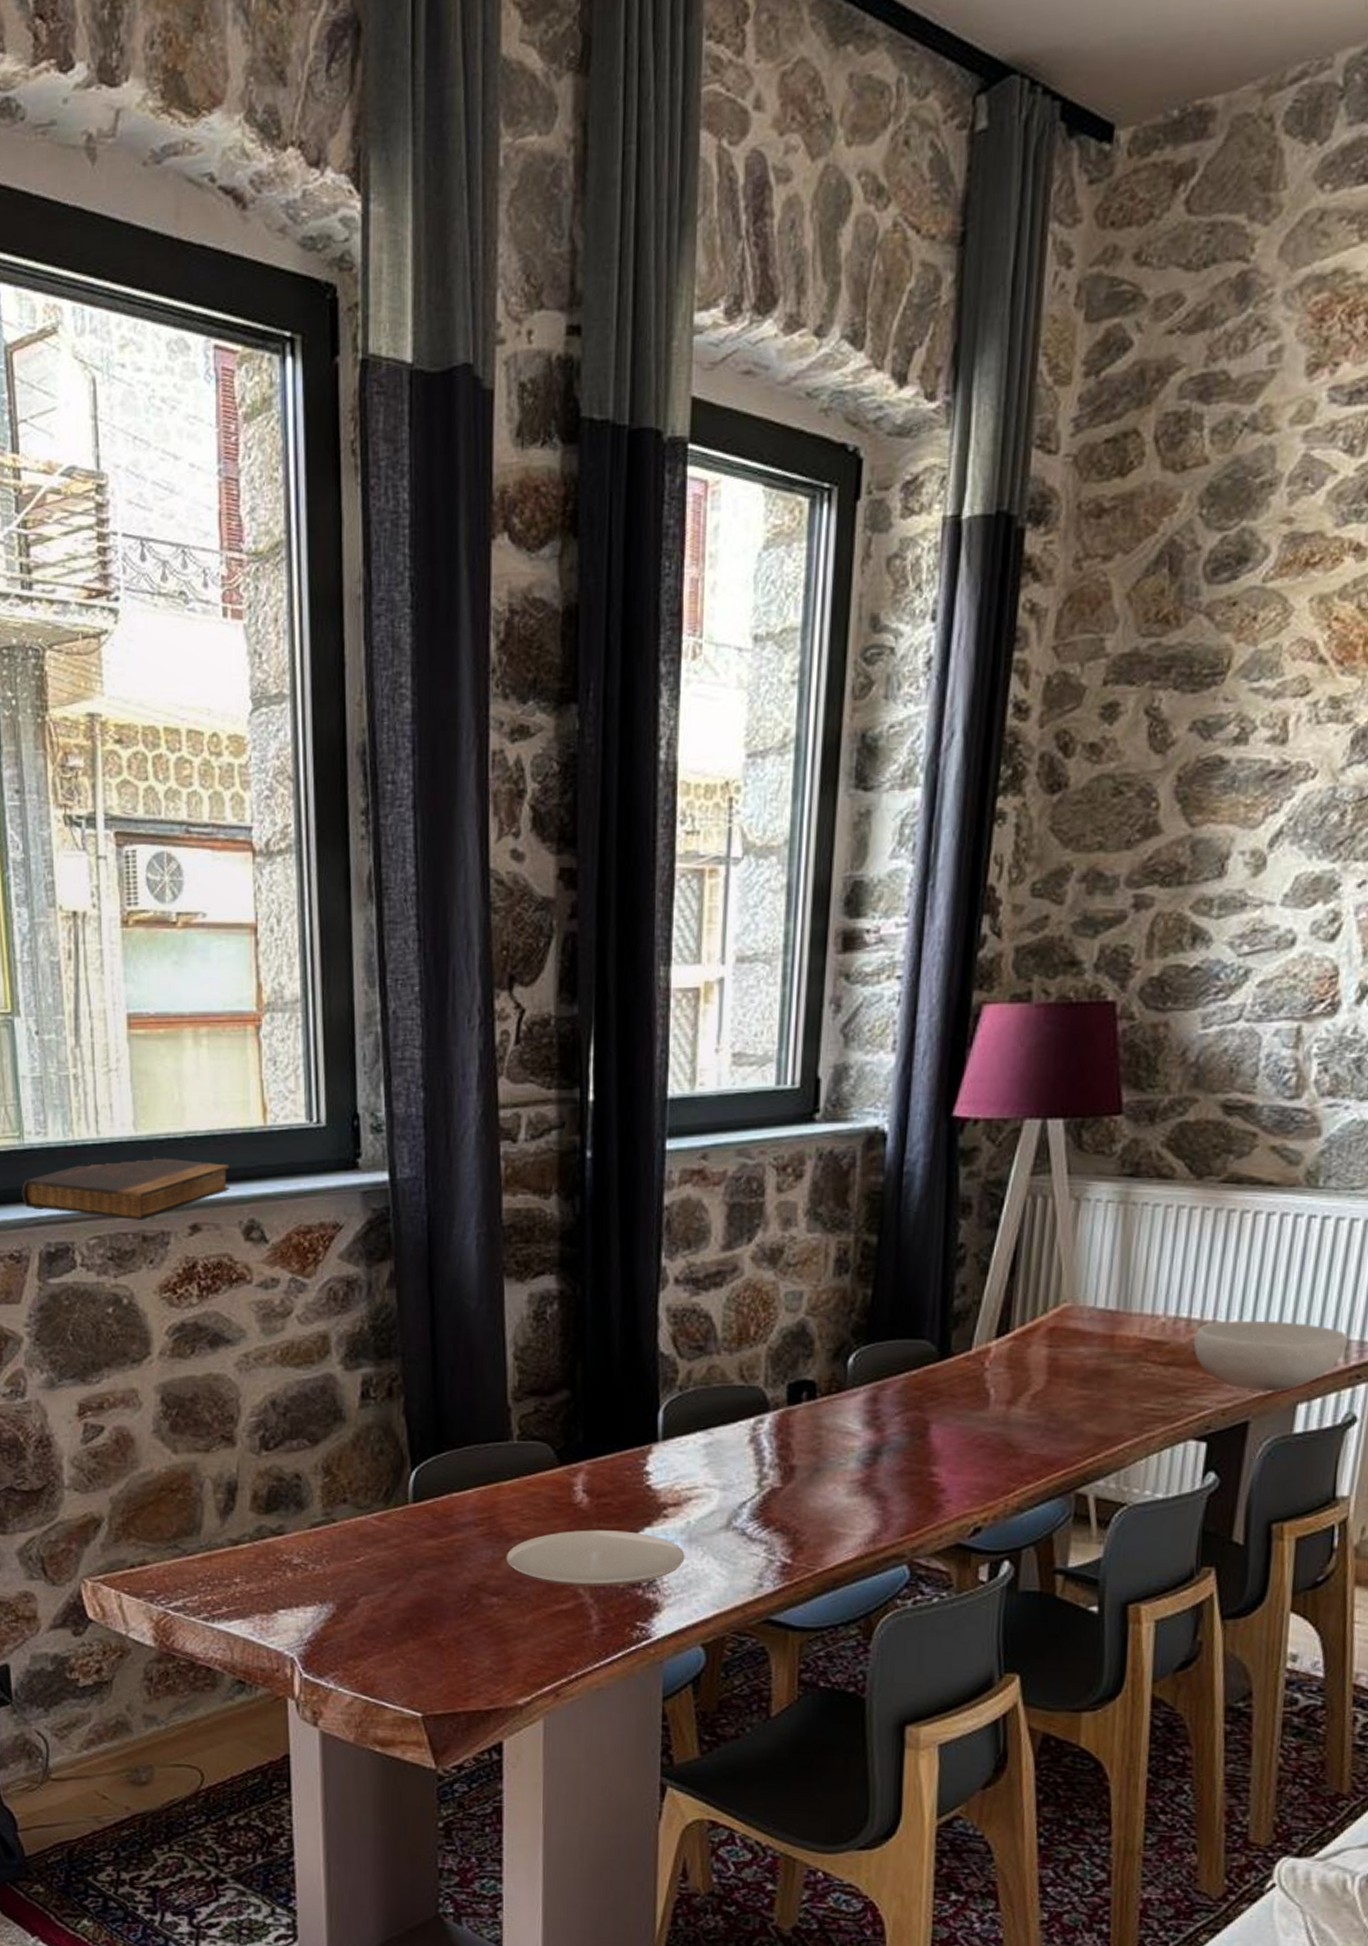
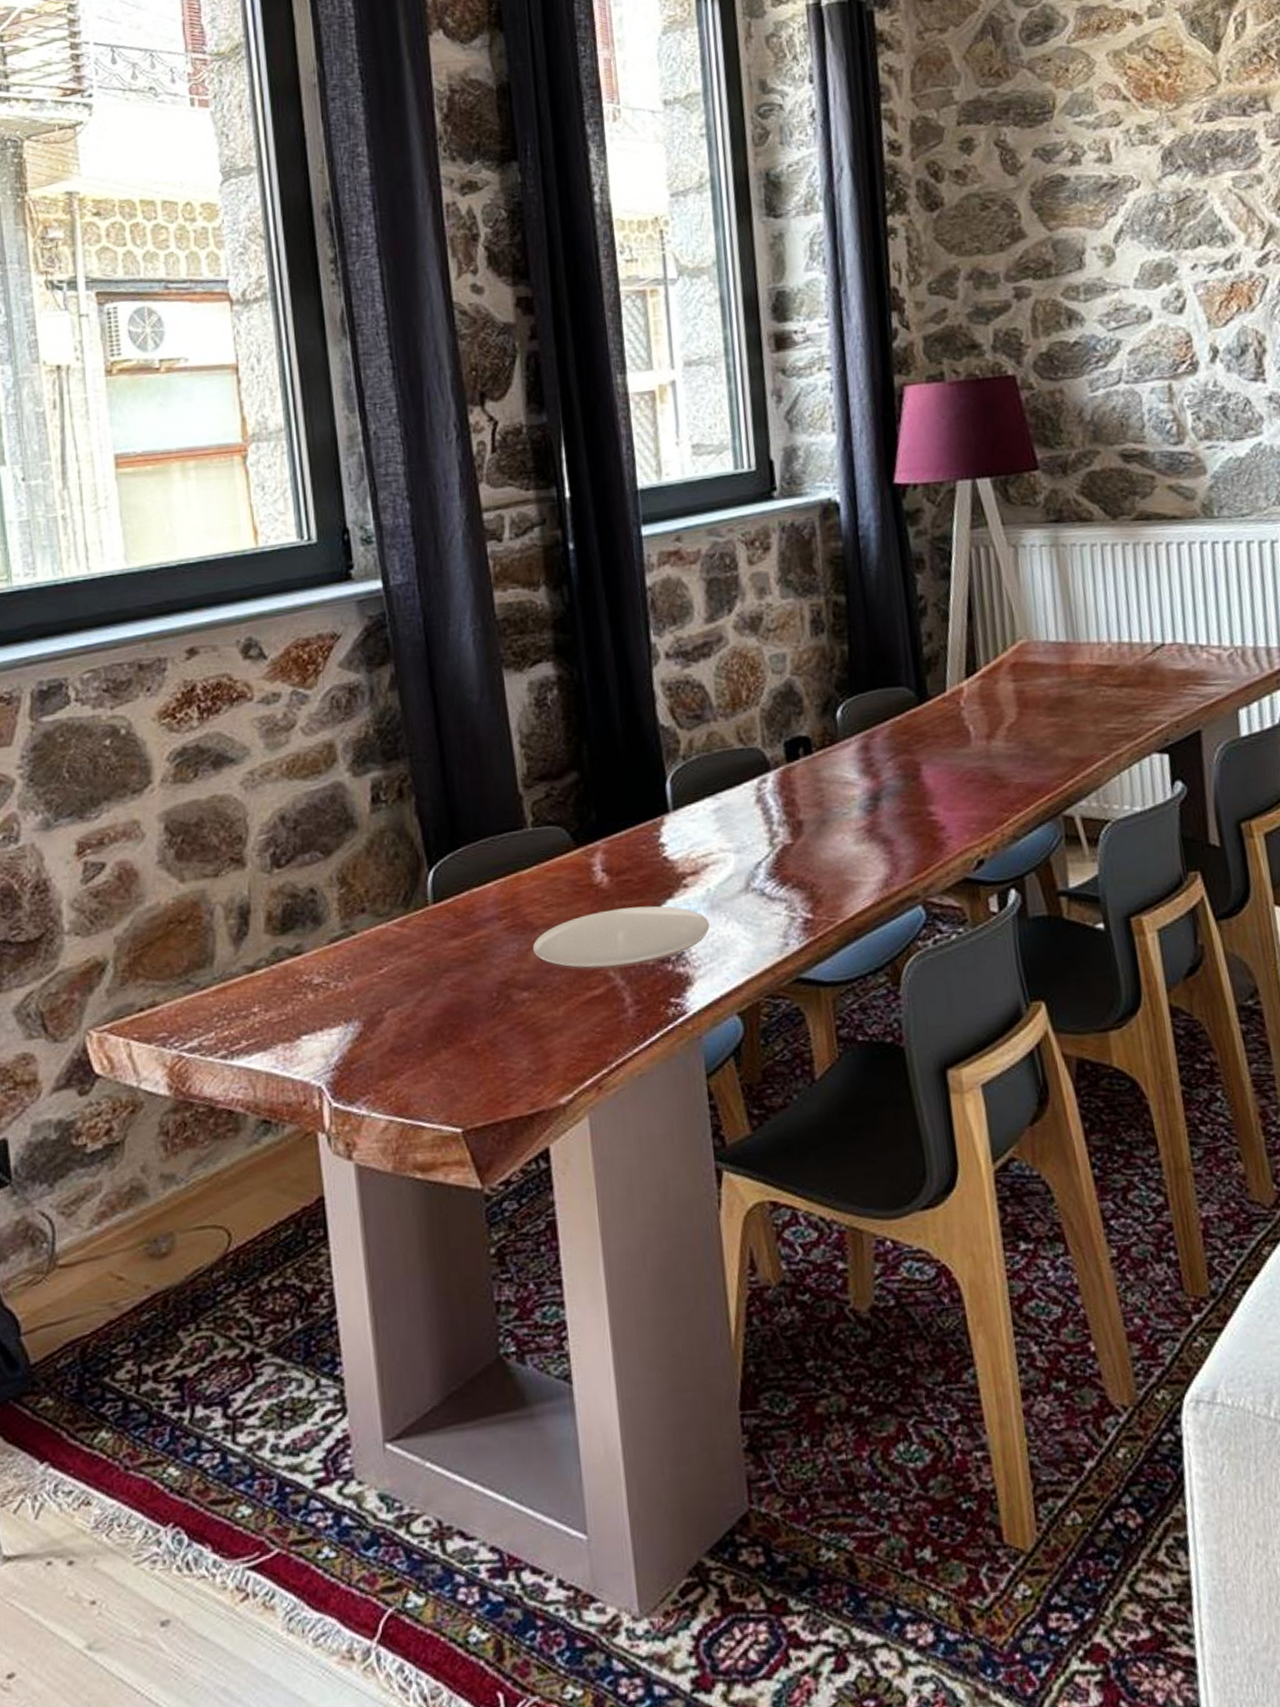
book: present [21,1156,230,1221] -> none [11,586,226,651]
bowl: present [1193,1321,1349,1392] -> none [1138,636,1269,703]

